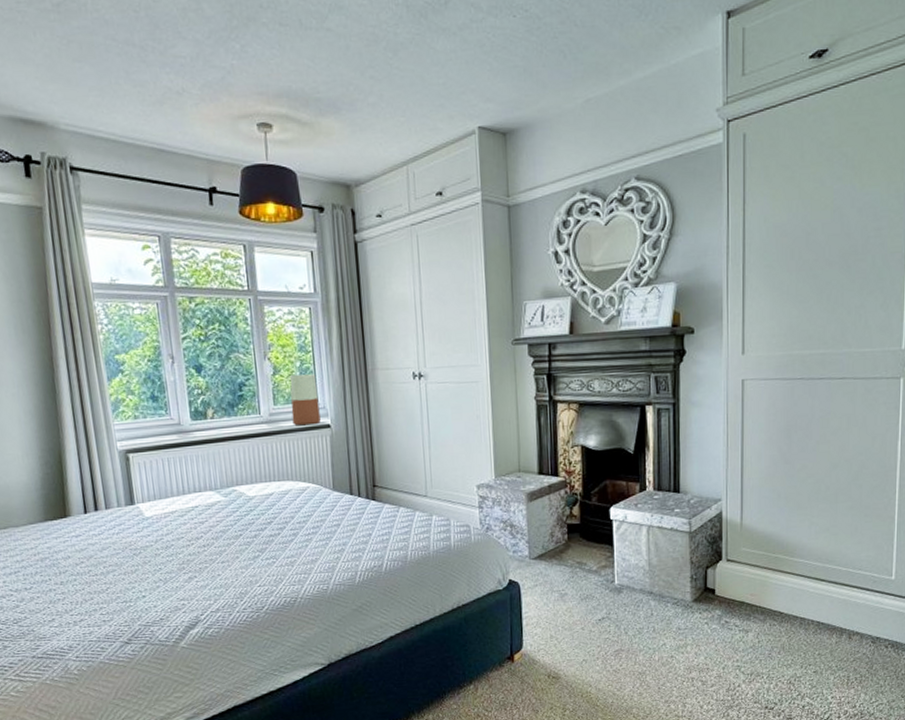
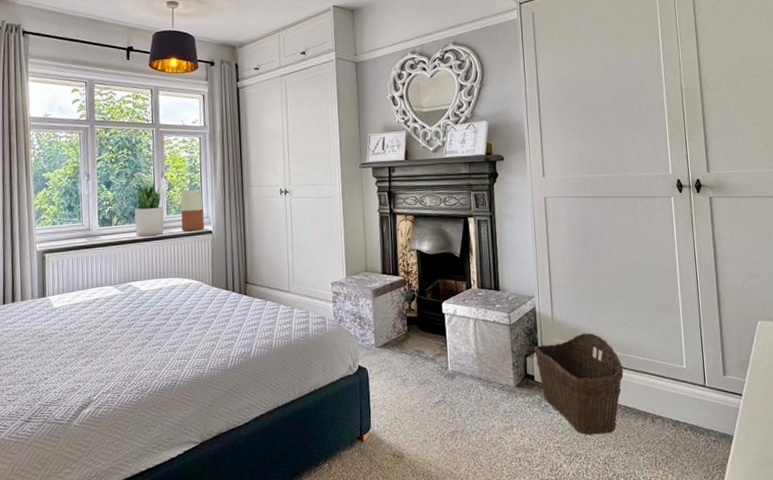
planter: none [230,364,271,433] -> present [132,181,164,237]
wicker basket: none [717,541,821,653] -> present [534,333,624,435]

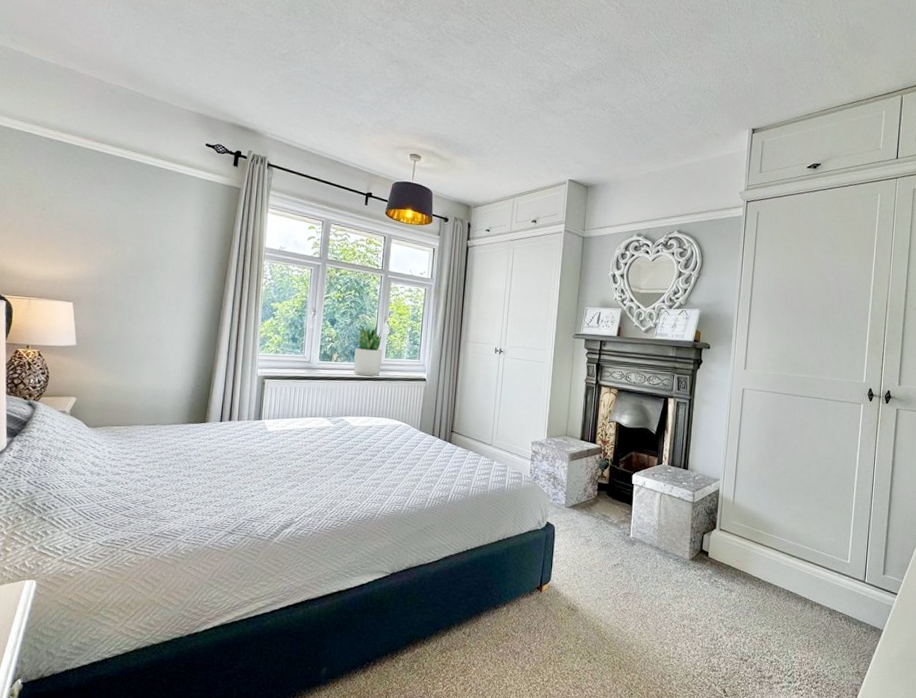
vase: present [181,190,204,232] -> none [397,337,422,377]
wicker basket: present [534,333,624,435] -> none [712,519,792,614]

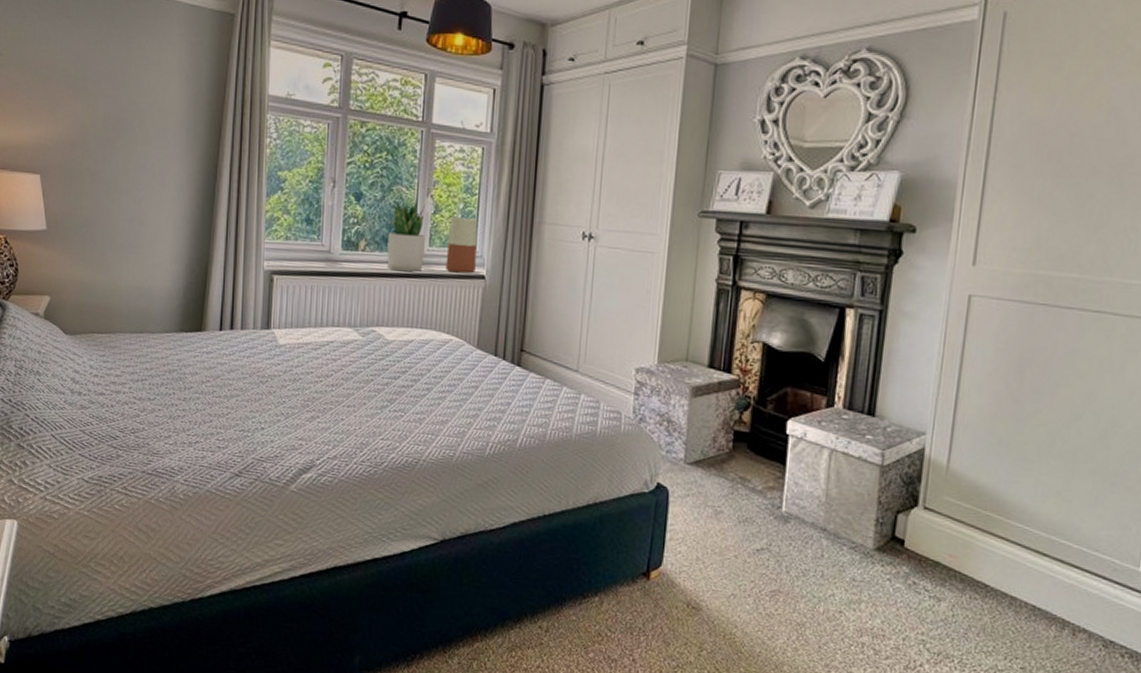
vase: none [397,337,422,377] -> present [445,217,478,274]

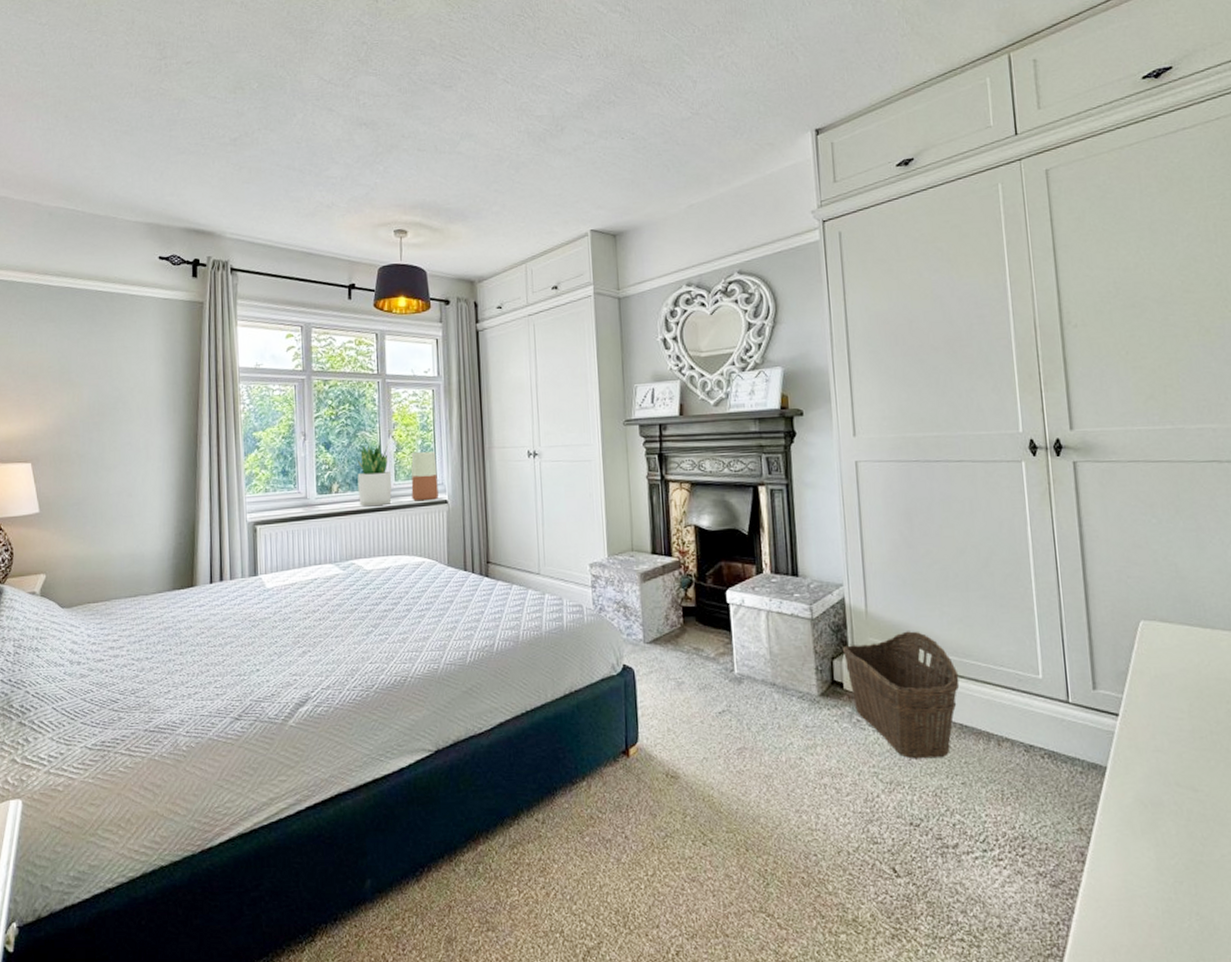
wicker basket: none [911,495,1043,637] -> present [843,631,960,759]

